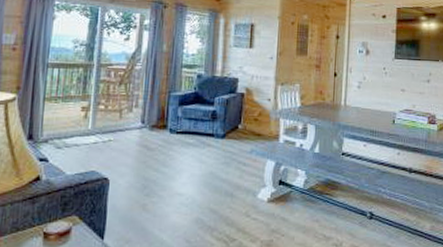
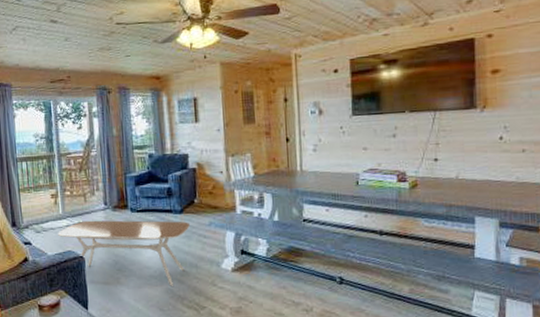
coffee table: none [82,139,230,216] -> present [58,220,190,286]

